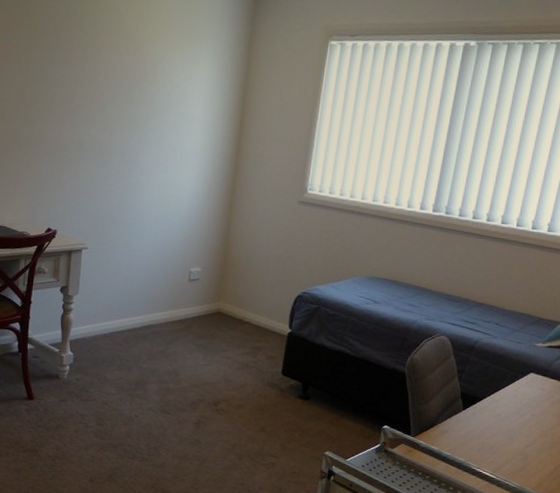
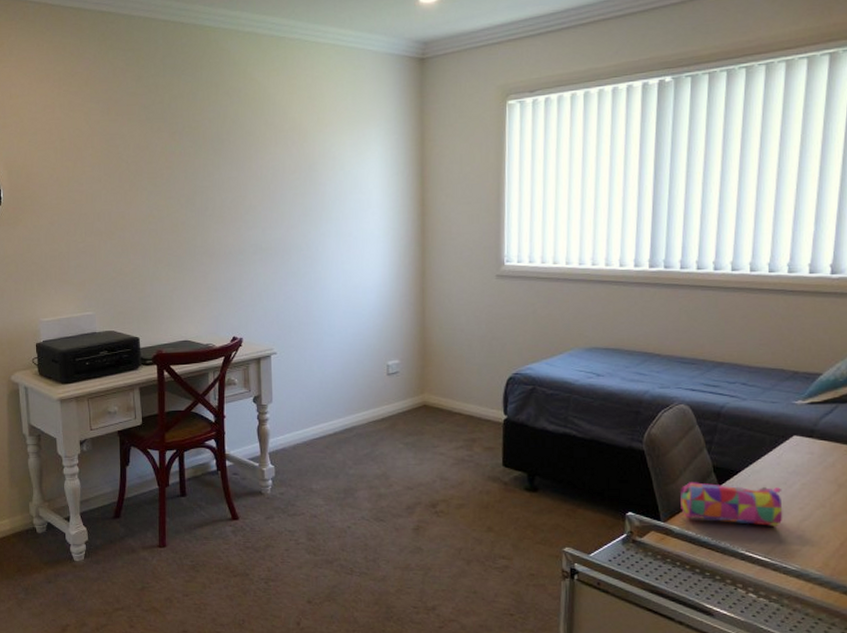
pencil case: none [429,404,515,449] -> present [680,482,783,526]

